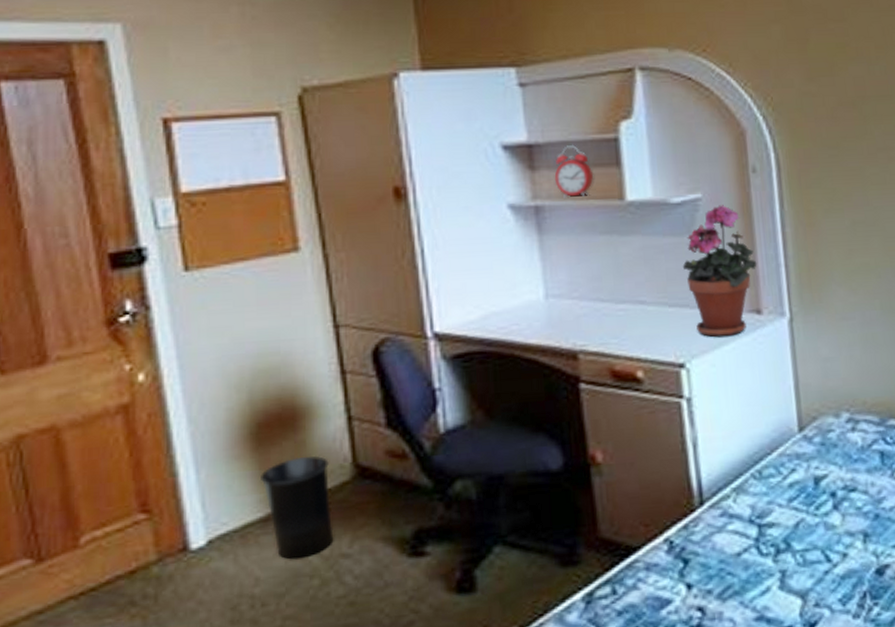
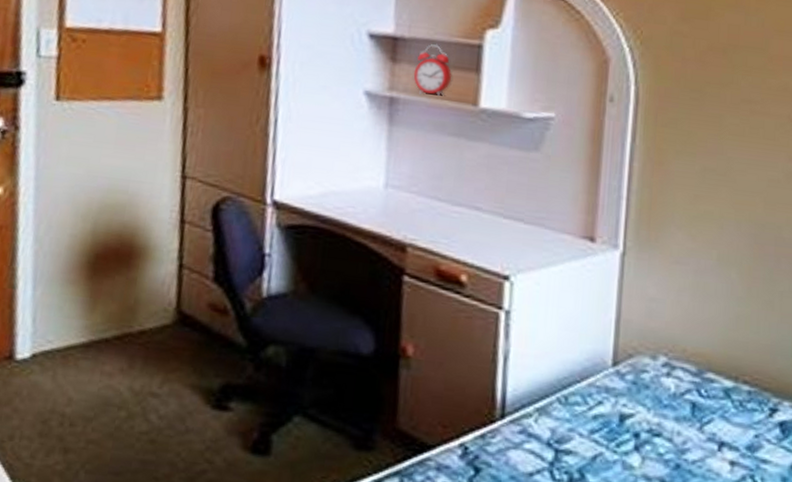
waste bin: present [261,455,334,560] -> none [89,293,154,389]
potted plant: present [682,205,757,337] -> none [523,128,599,258]

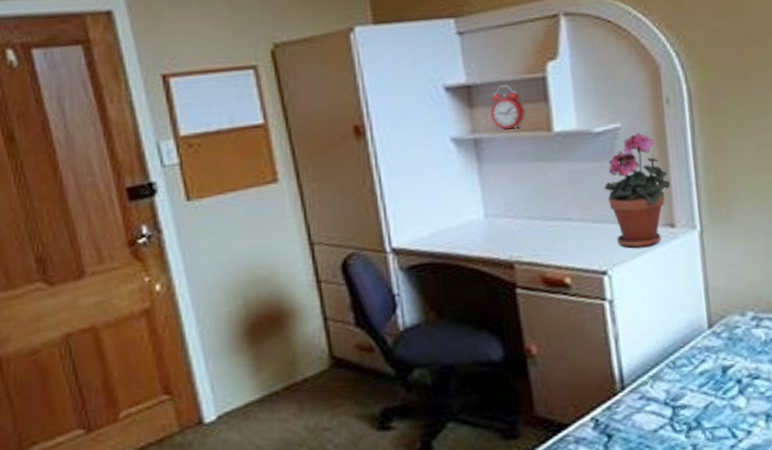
potted plant: none [523,128,599,258] -> present [604,133,671,248]

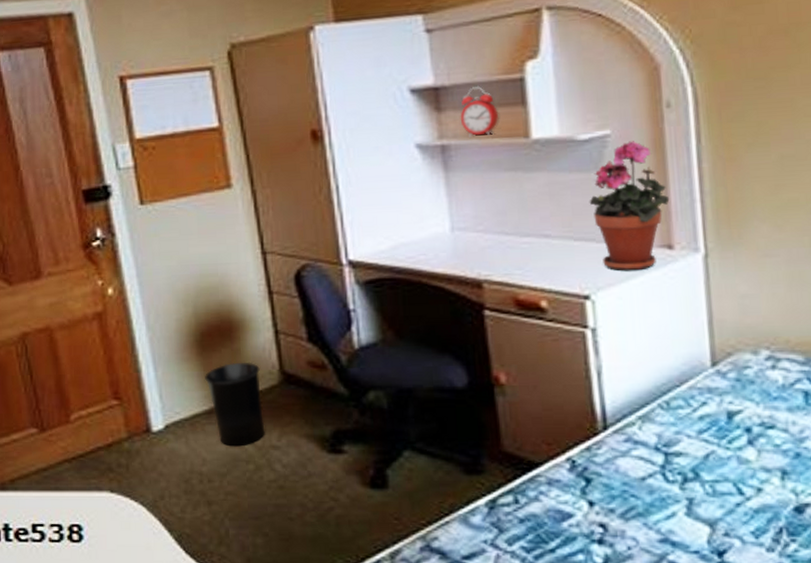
waste bin: none [256,349,317,432] -> present [205,362,265,447]

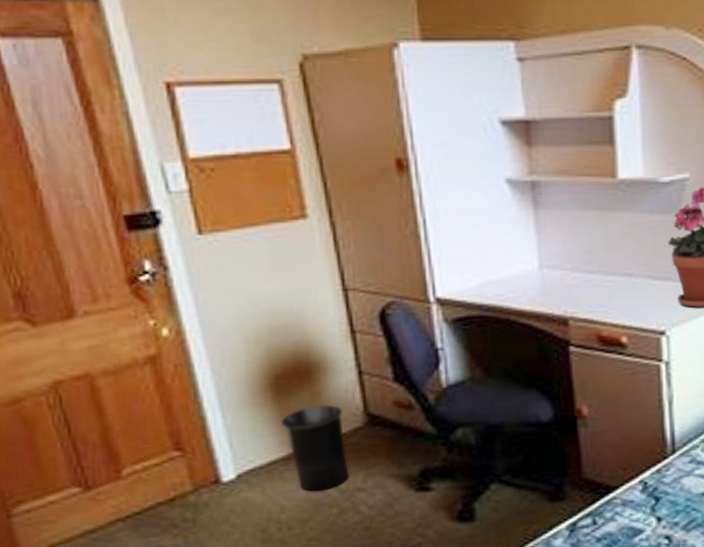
alarm clock: present [460,86,499,139] -> none [550,123,588,176]

